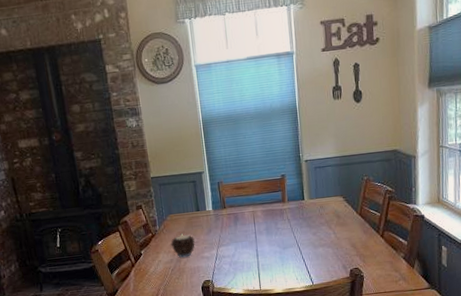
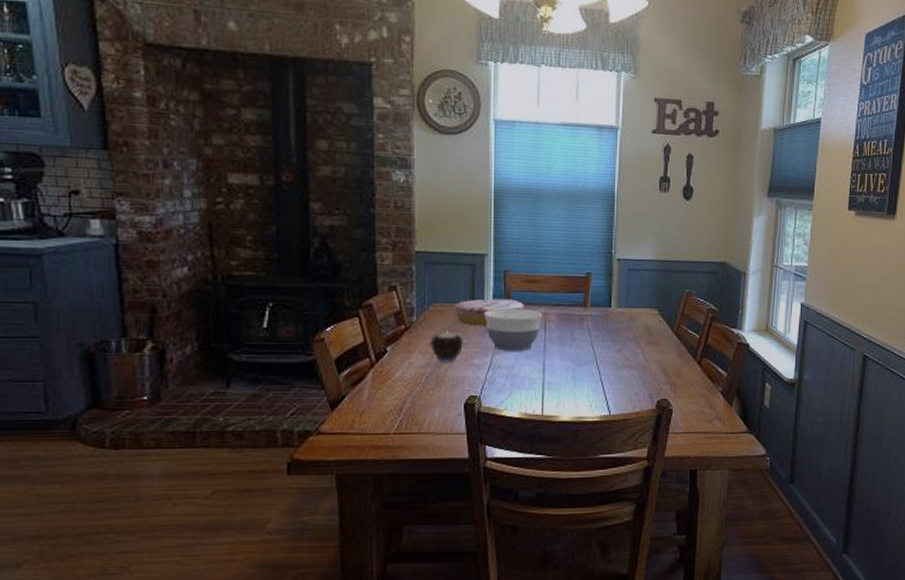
plate: none [185,204,237,228] -> present [454,299,525,326]
bowl: none [207,210,251,244] -> present [484,308,542,351]

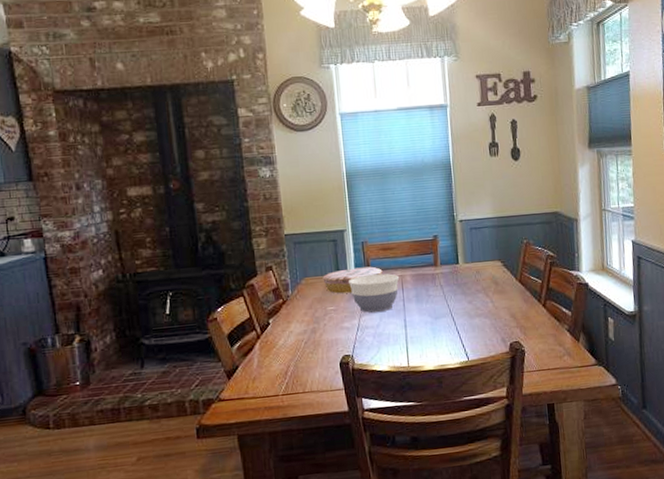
candle: present [430,330,465,362] -> none [305,300,334,328]

